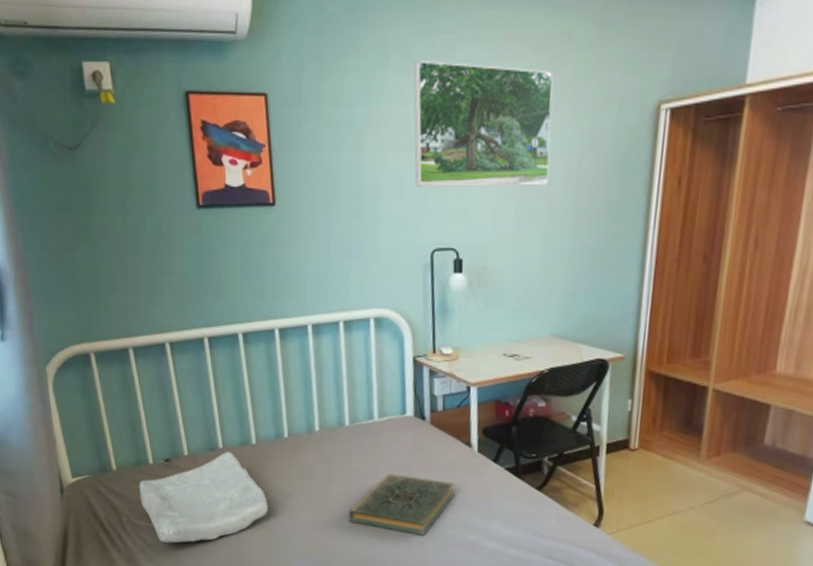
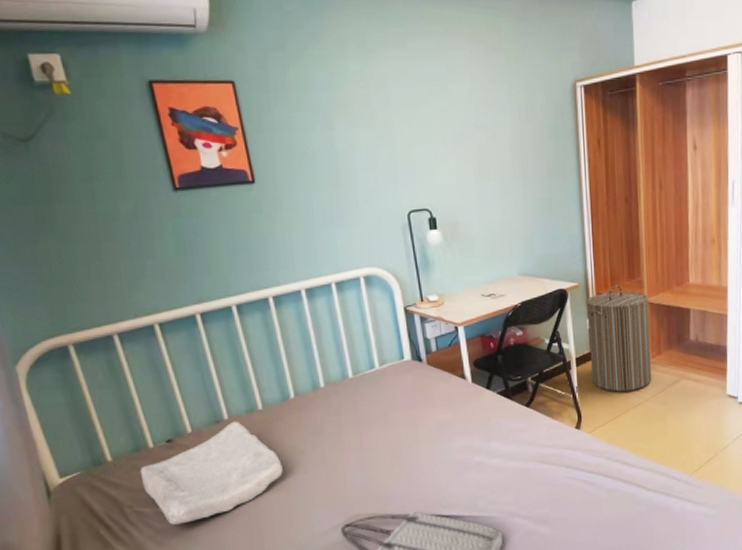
book: present [348,474,456,536] -> none [362,413,458,467]
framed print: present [413,60,554,187] -> none [370,49,499,158]
laundry hamper: none [623,362,715,494] -> present [586,285,652,392]

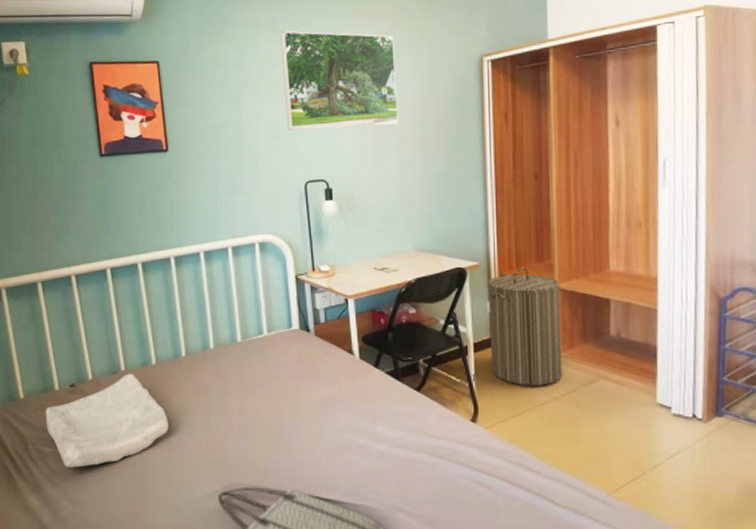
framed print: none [370,49,499,158] -> present [279,31,399,130]

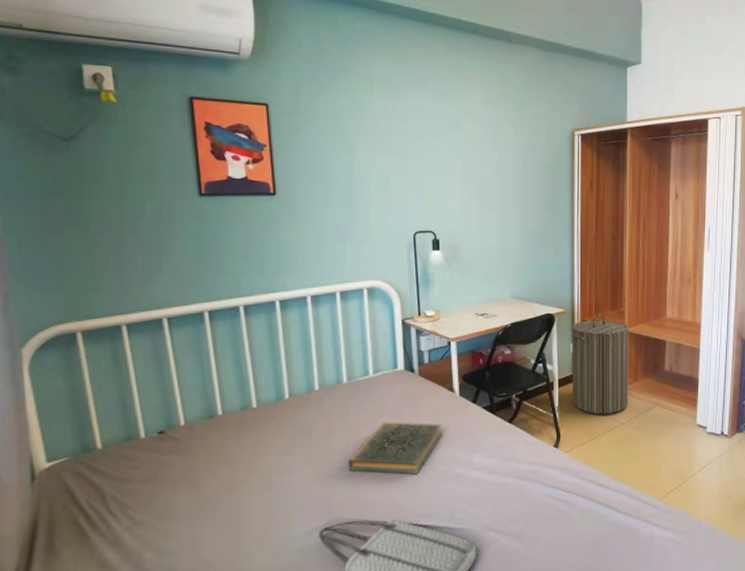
soap bar: present [45,373,169,468] -> none [127,417,269,518]
book: none [244,384,343,443] -> present [347,422,443,475]
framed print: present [279,31,399,130] -> none [393,88,502,185]

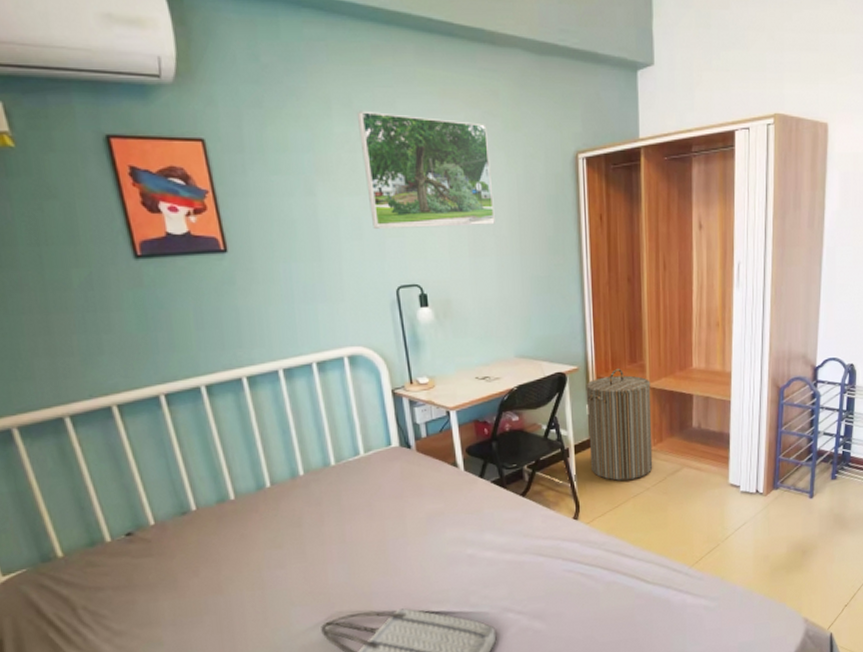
book: present [347,422,443,475] -> none [345,503,449,561]
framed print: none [393,88,502,185] -> present [356,110,495,229]

